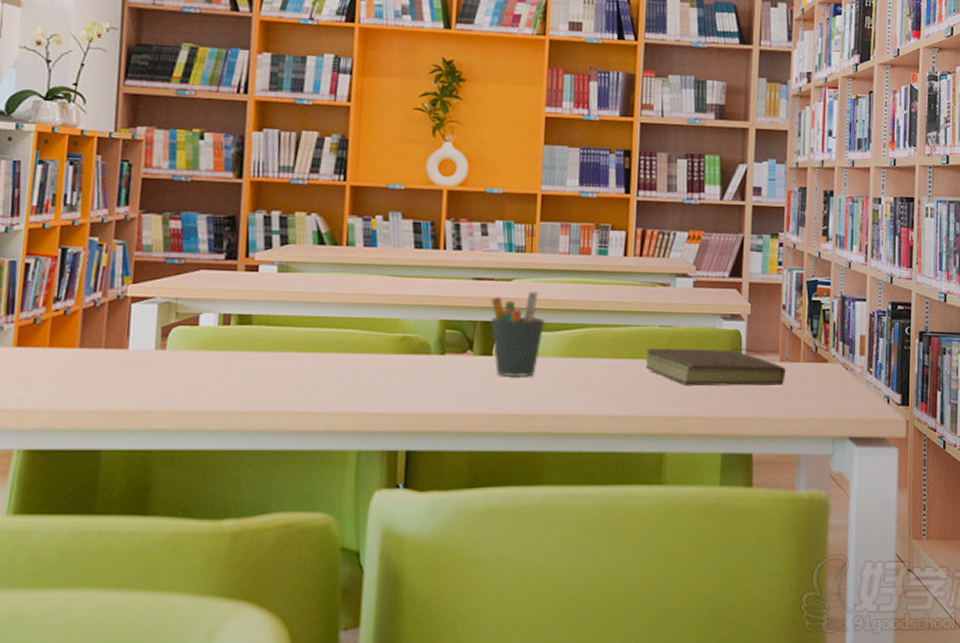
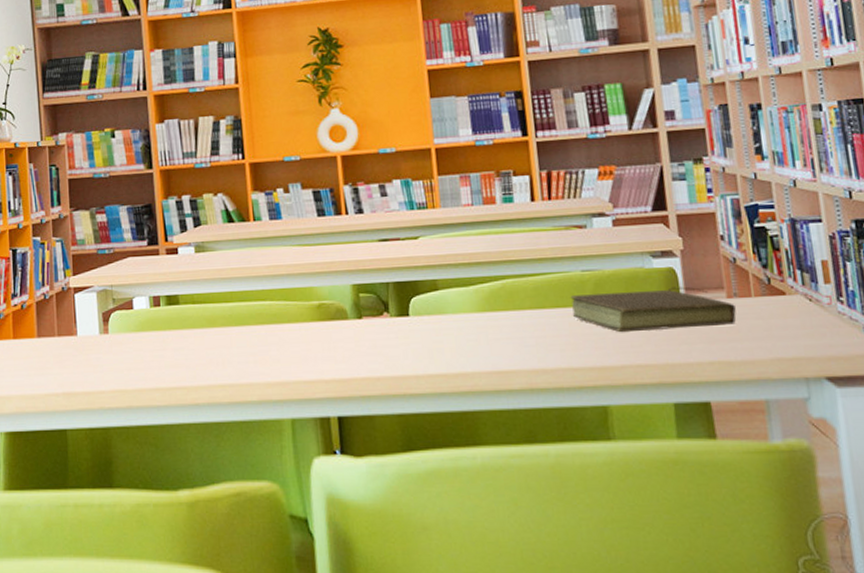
pen holder: present [491,291,545,378] -> none [399,247,459,337]

